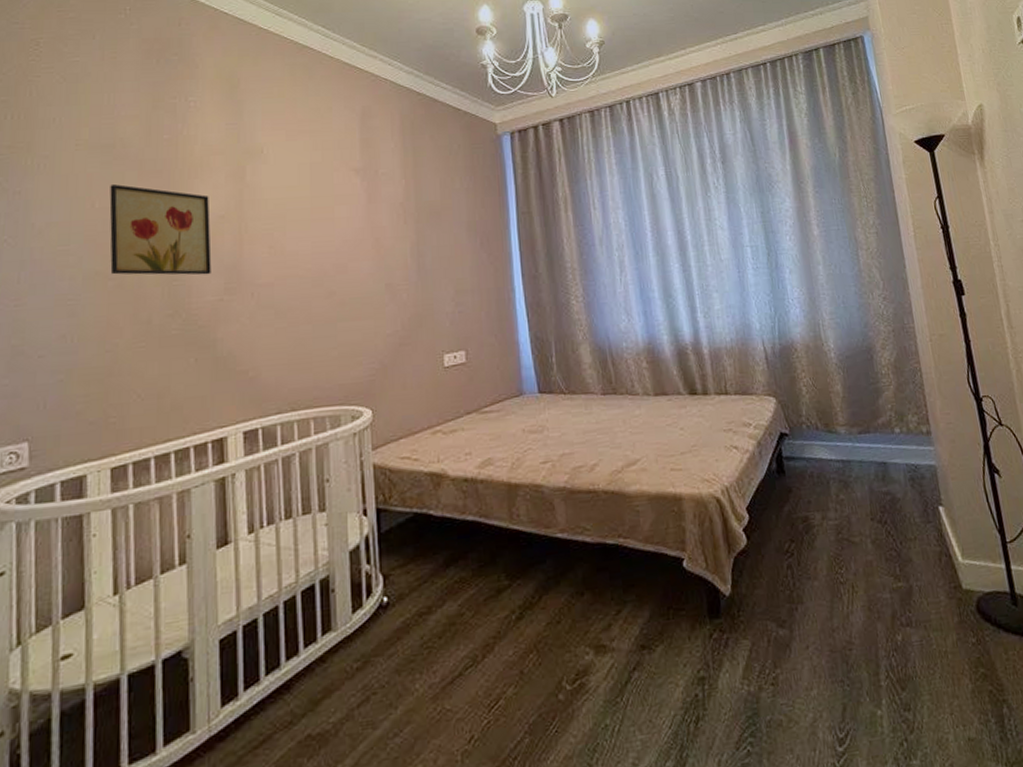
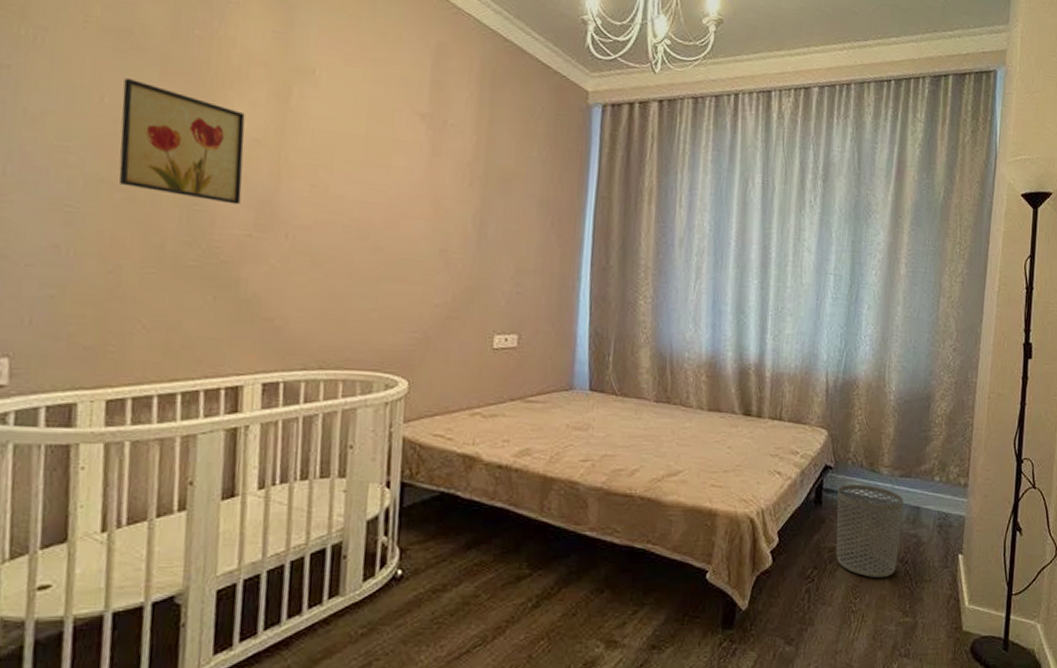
waste bin: none [798,447,877,544] -> present [836,483,904,578]

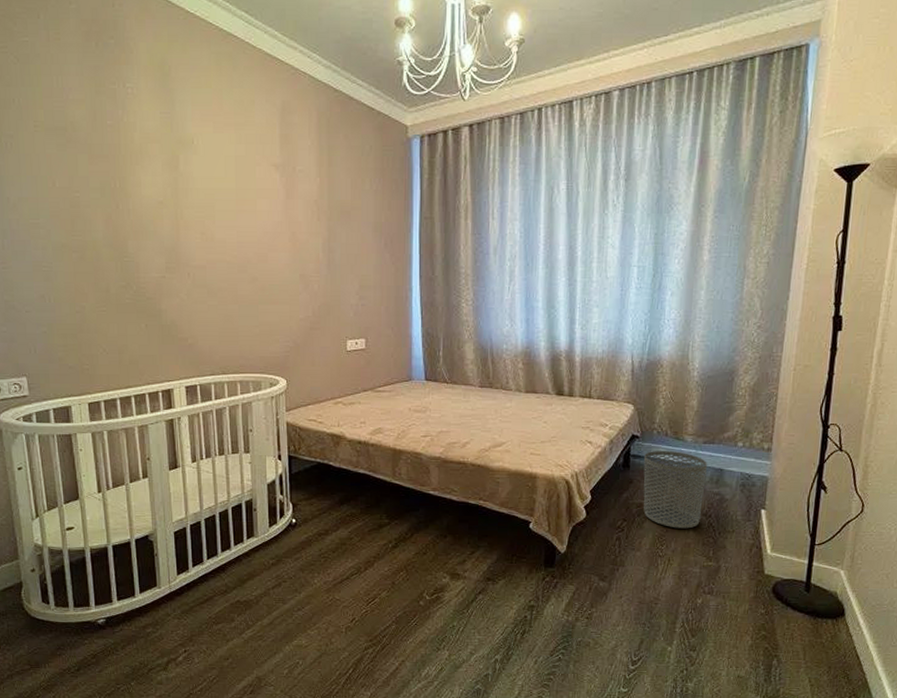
wall art: present [118,78,245,205] -> none [66,166,155,254]

